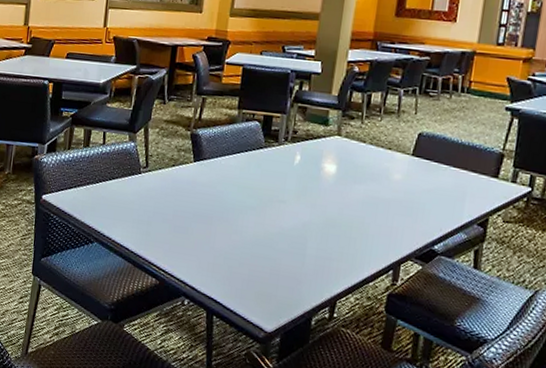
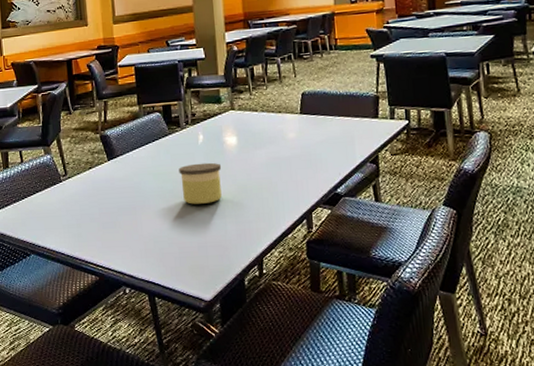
candle: none [265,184,314,231] -> present [179,162,222,205]

